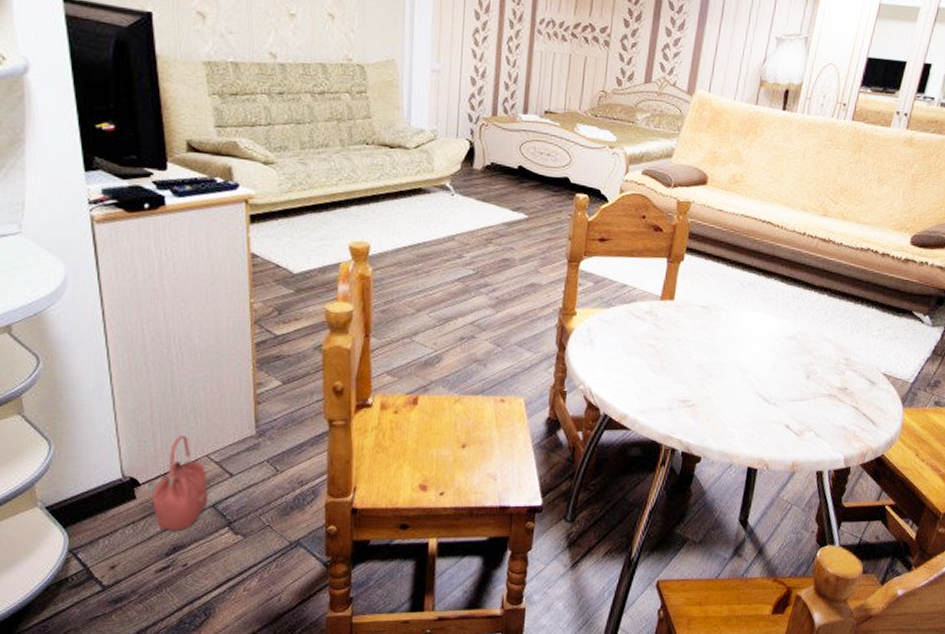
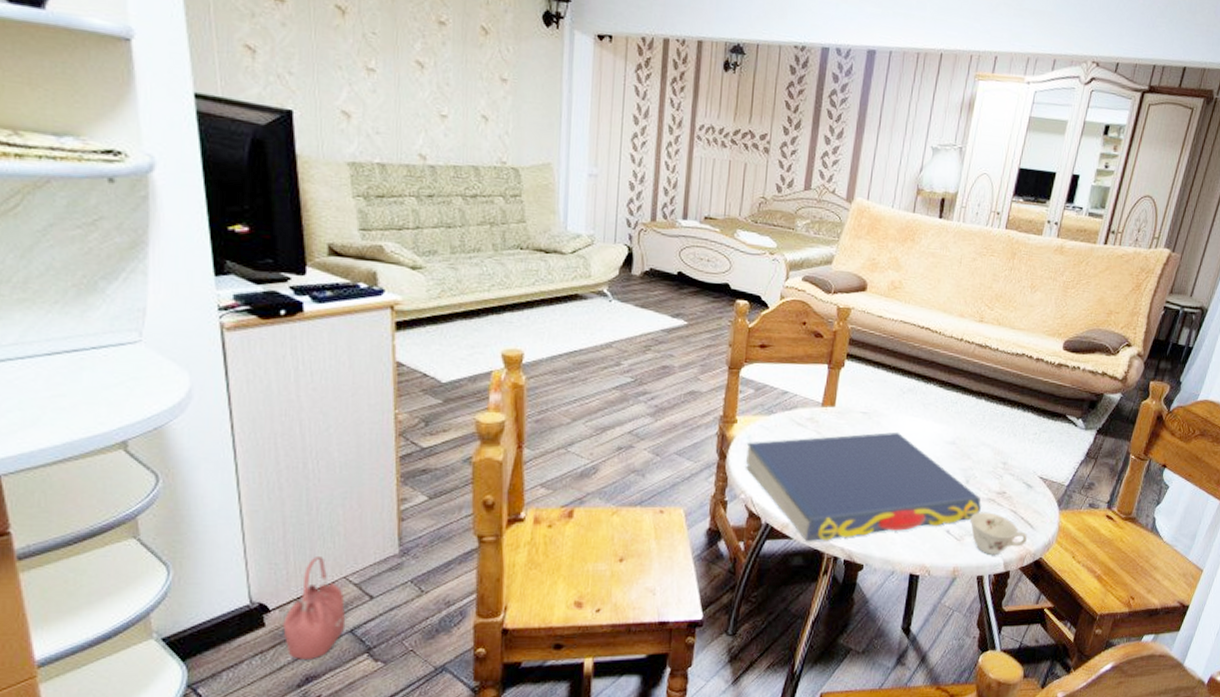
book: none [585,326,822,434] -> present [746,431,981,542]
teacup: none [810,407,869,451] -> present [970,512,1027,555]

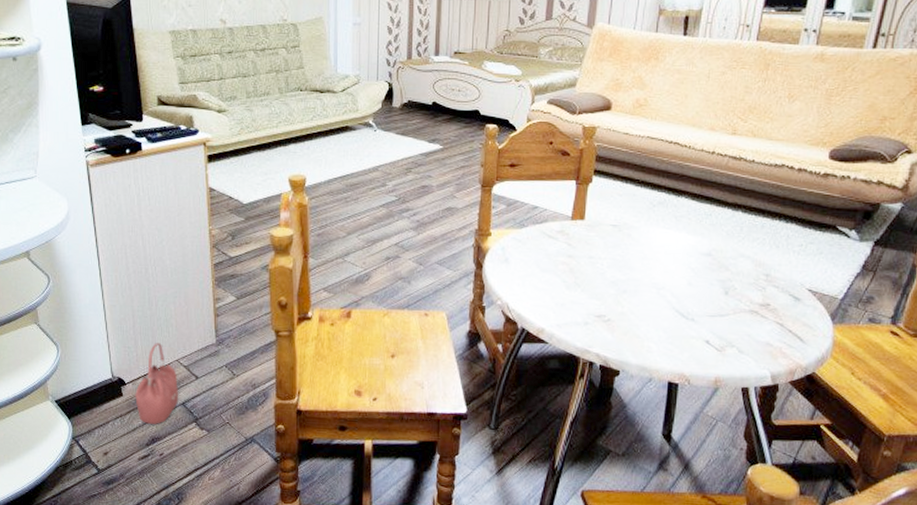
book: present [746,431,981,542] -> none [500,243,743,347]
teacup: present [970,512,1027,555] -> none [731,323,797,367]

